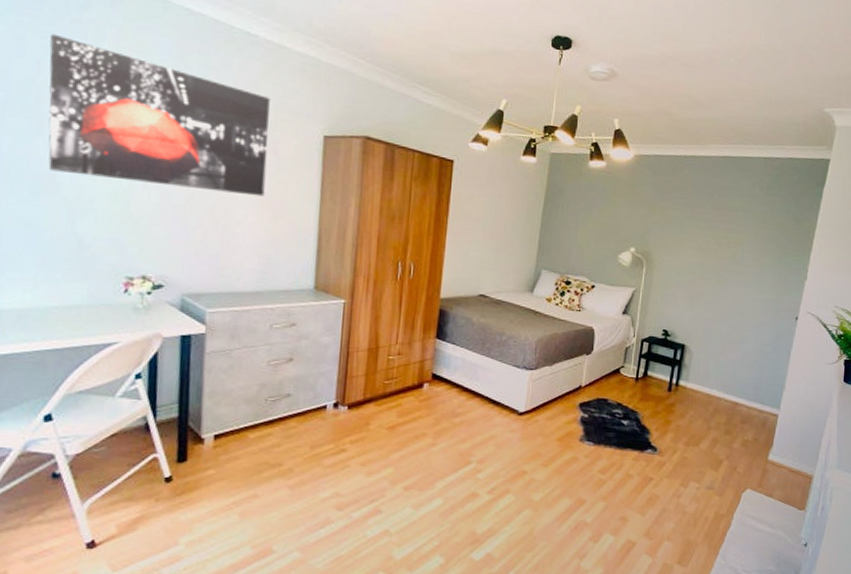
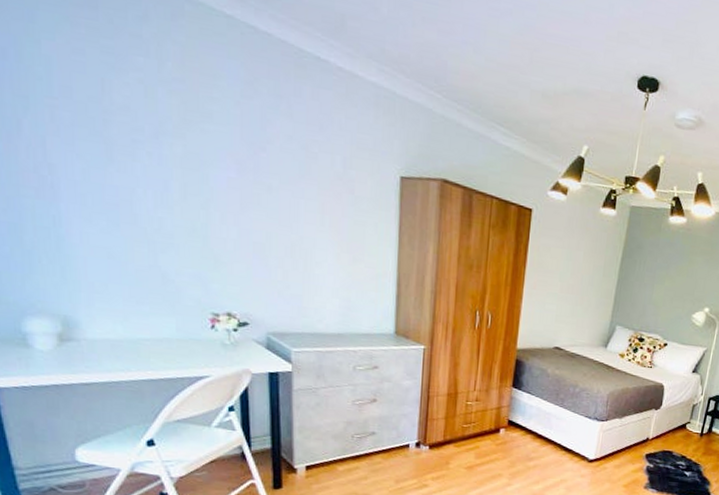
wall art: present [48,33,270,197] -> none [111,49,344,238]

